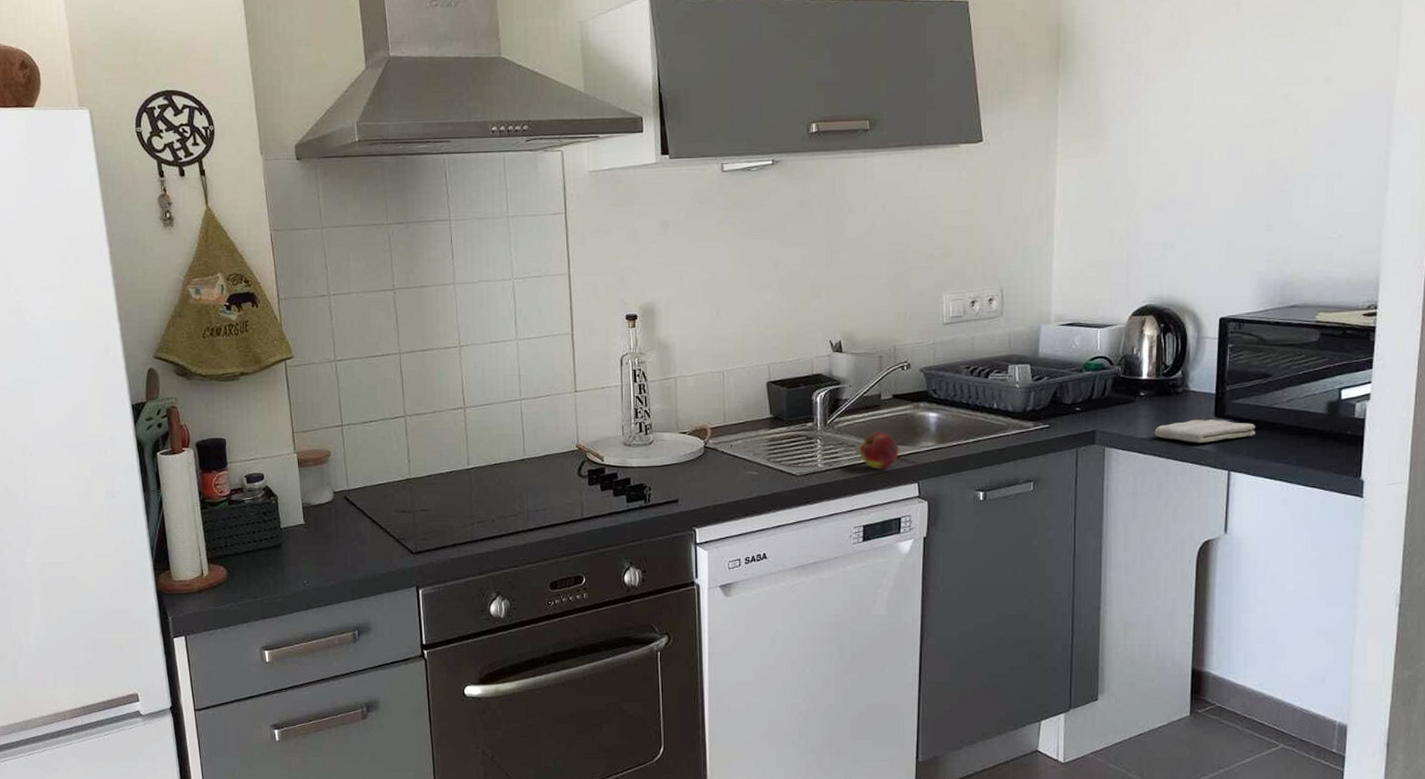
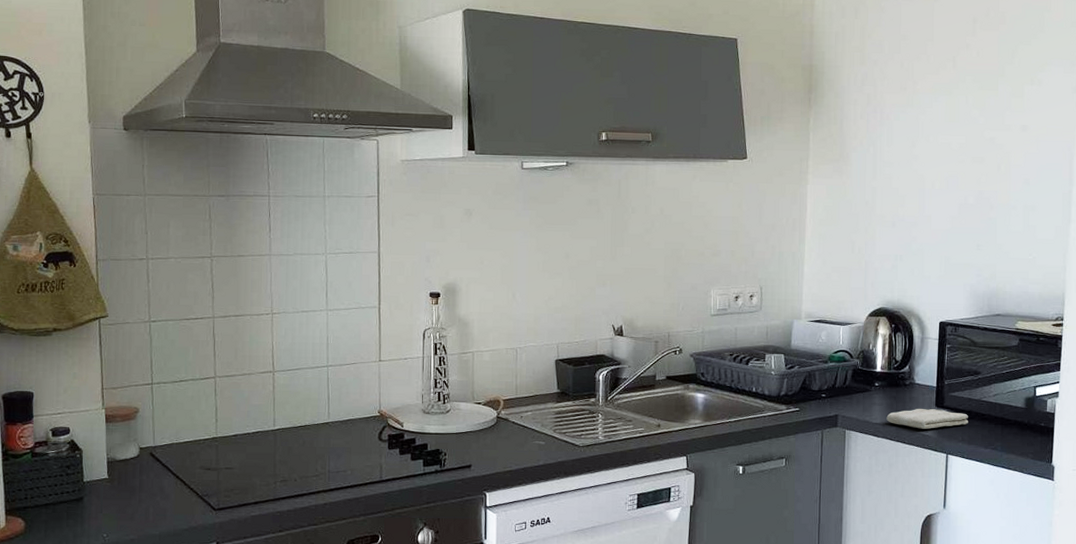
apple: present [859,431,899,470] -> none [636,408,671,443]

